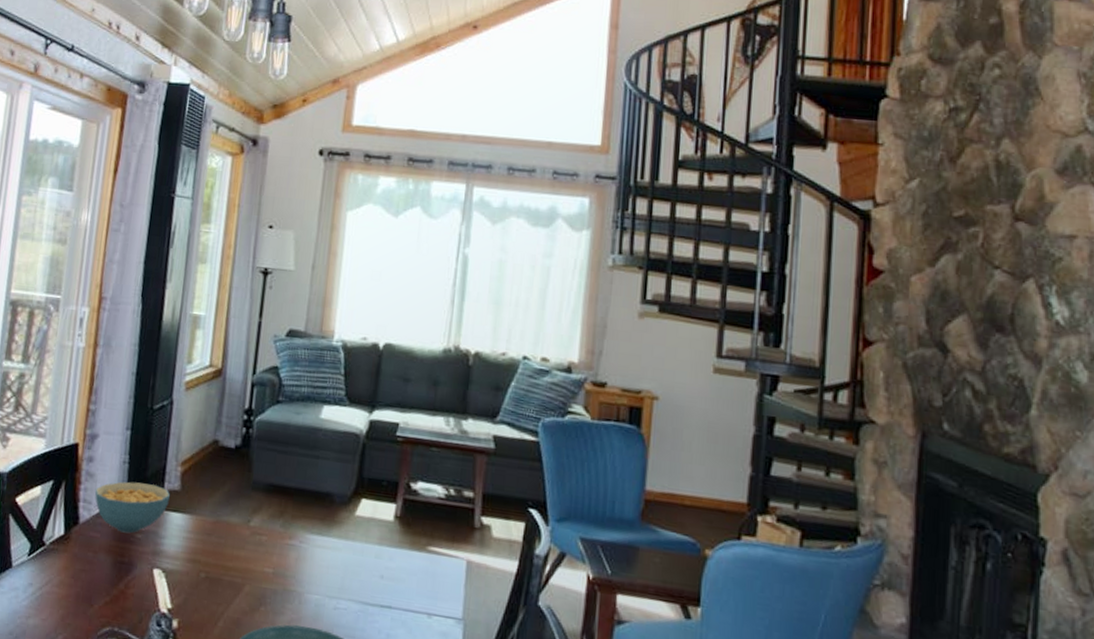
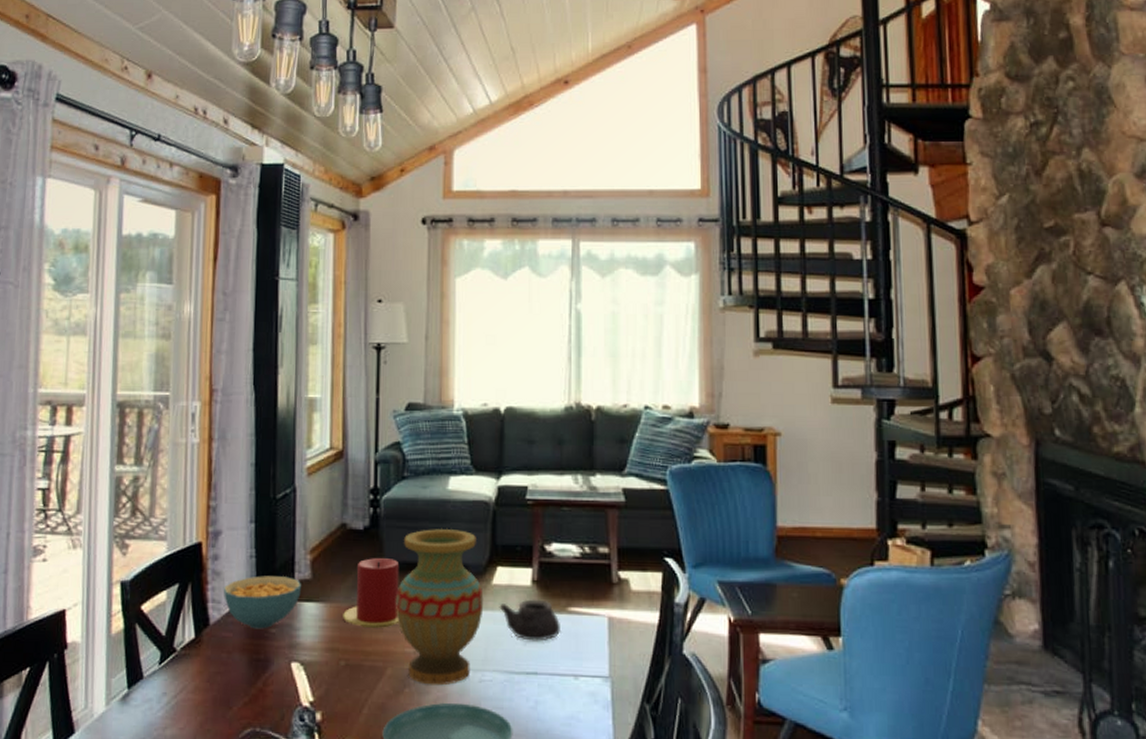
candle: none [207,476,267,546] -> present [343,558,400,628]
vase: none [258,454,346,608] -> present [396,529,484,686]
teapot: none [360,533,419,577] -> present [499,599,562,641]

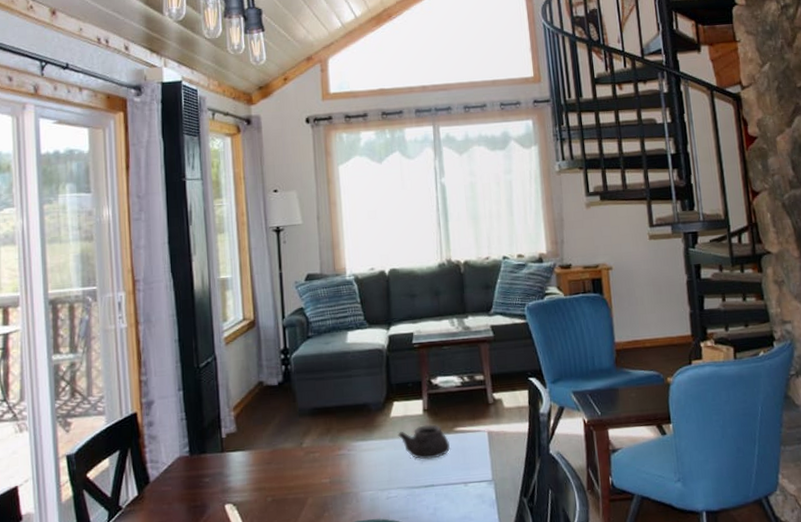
cereal bowl: present [223,576,302,629] -> none [159,432,229,481]
candle: present [343,558,400,628] -> none [266,406,316,467]
vase: present [396,529,484,686] -> none [310,375,385,507]

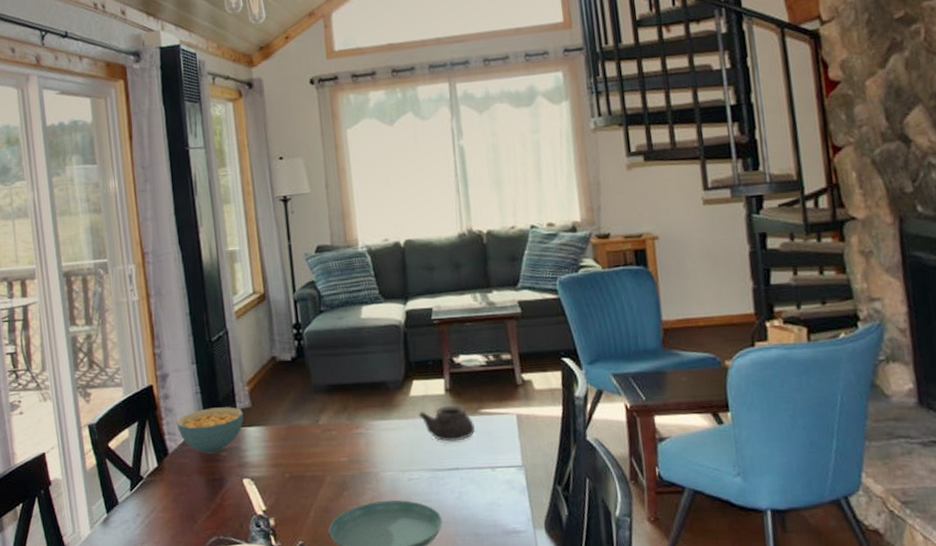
cereal bowl: none [159,432,229,481] -> present [176,407,244,454]

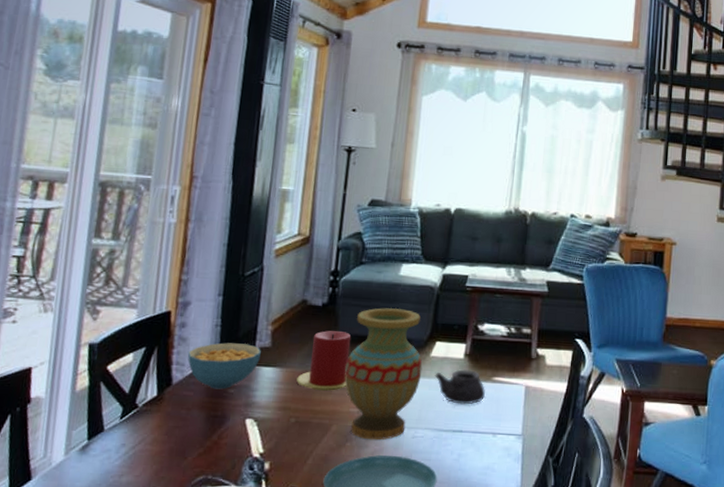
candle: none [282,383,333,444] -> present [296,330,351,391]
vase: none [326,352,405,487] -> present [344,308,423,440]

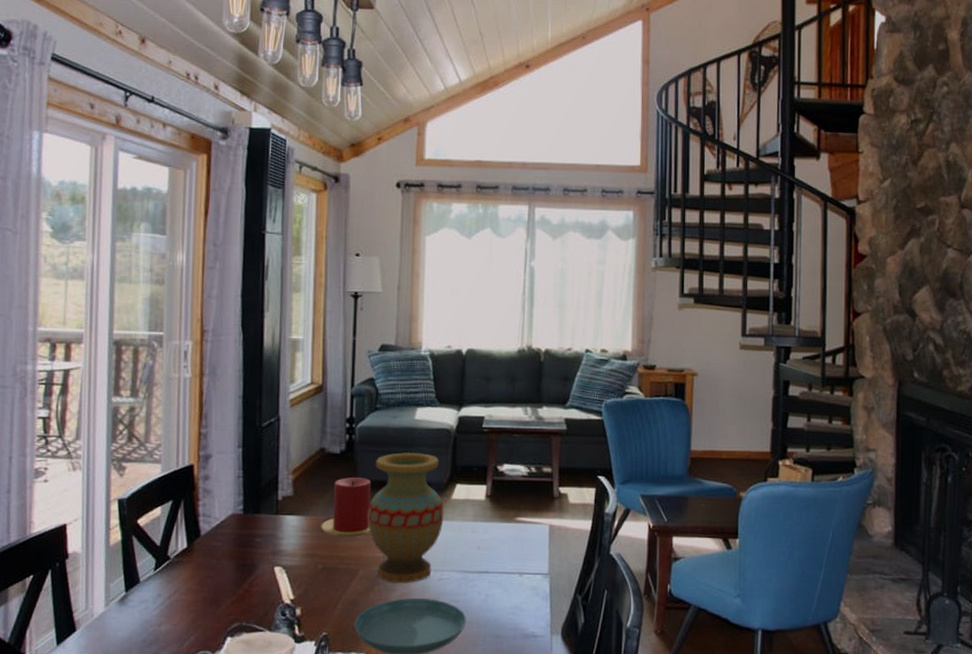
cereal bowl: present [187,342,262,389] -> none [213,493,285,539]
teapot: present [435,369,486,405] -> none [457,511,510,546]

